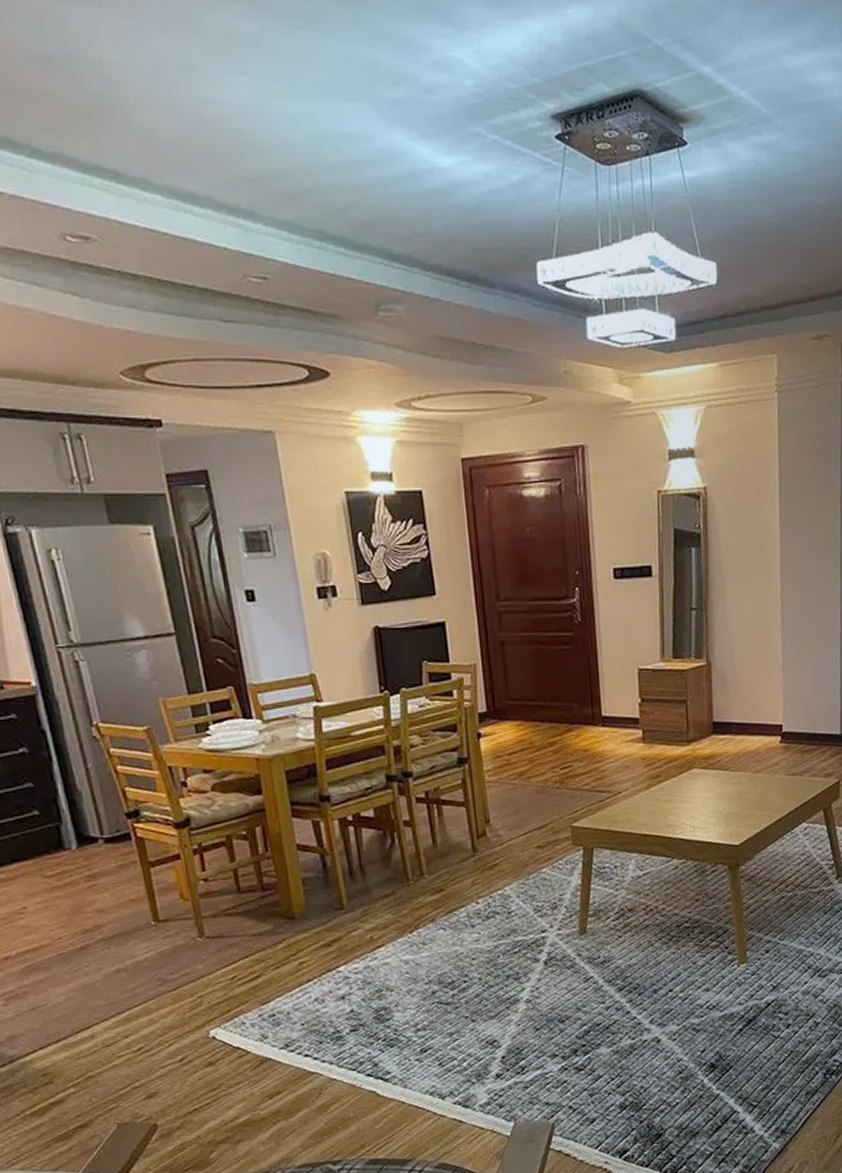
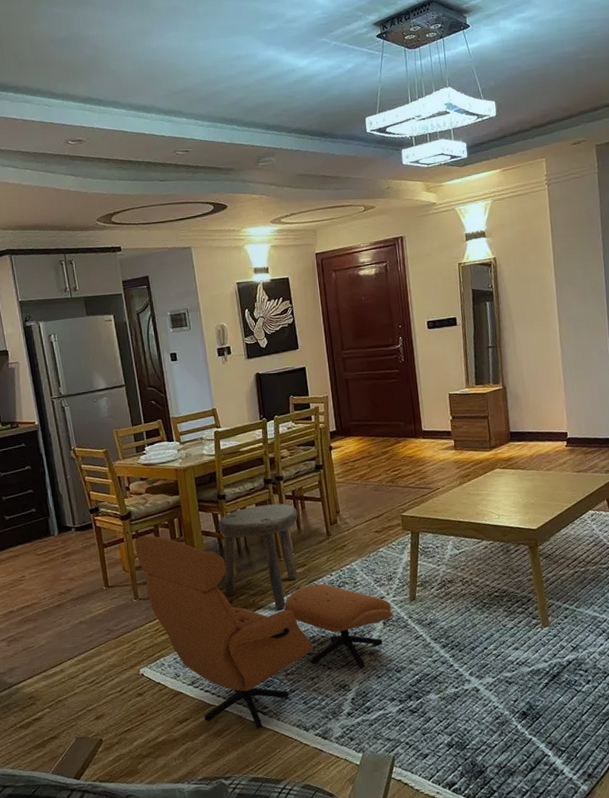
armchair: none [197,850,557,1100] -> present [135,535,393,729]
stool: none [320,808,433,948] -> present [218,503,298,610]

